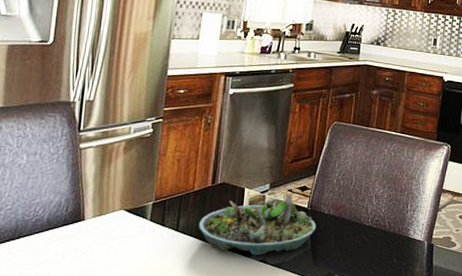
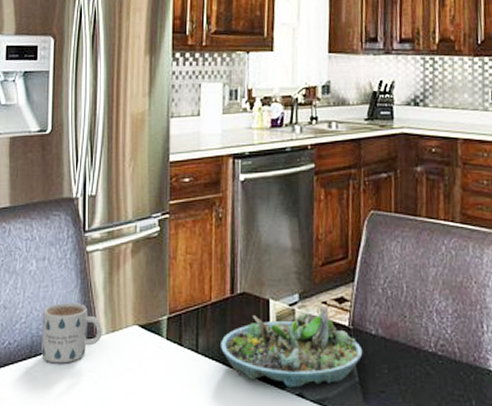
mug: none [25,191,90,244] -> present [41,302,102,364]

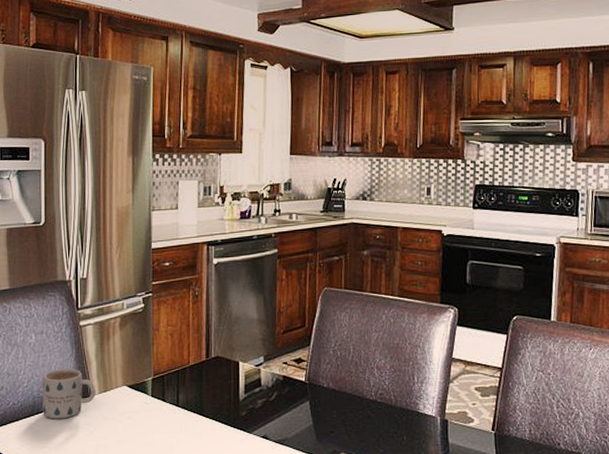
succulent planter: present [221,305,363,388] -> none [198,365,317,432]

